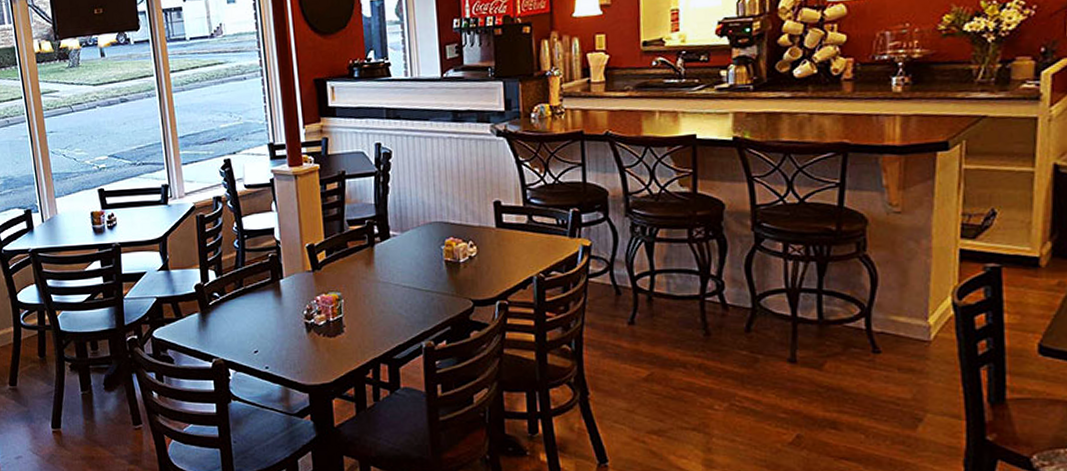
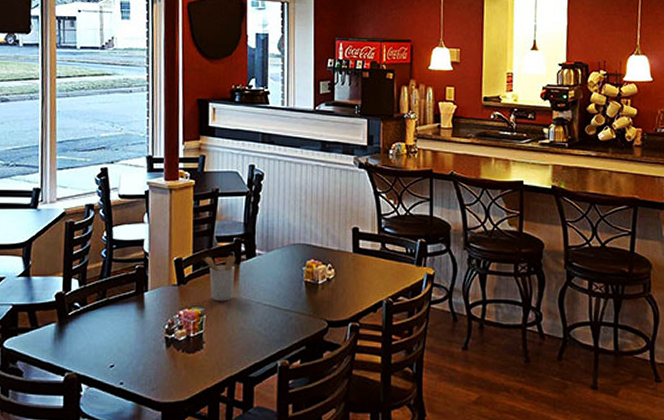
utensil holder: none [334,238,370,286] -> present [202,255,236,302]

